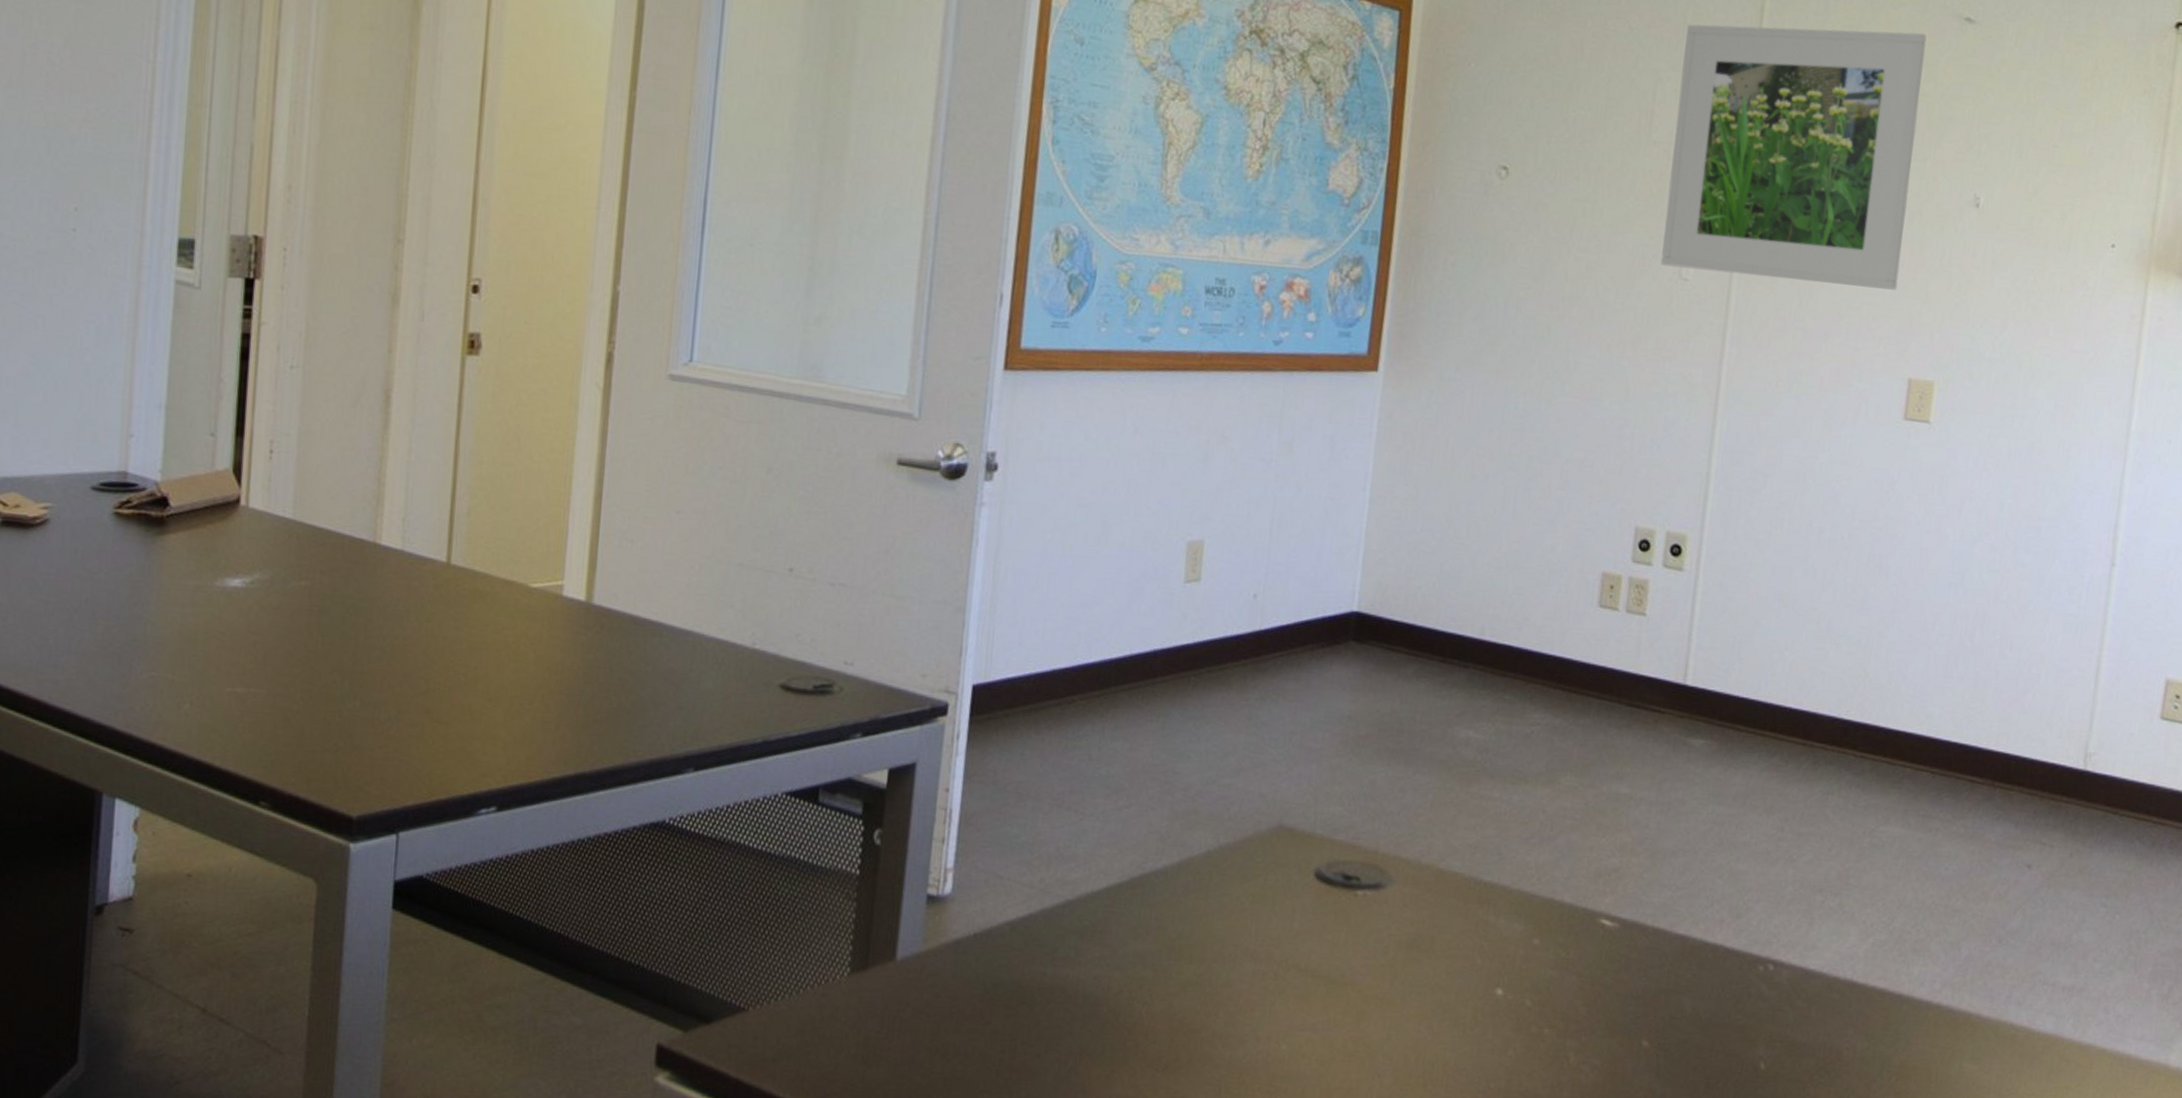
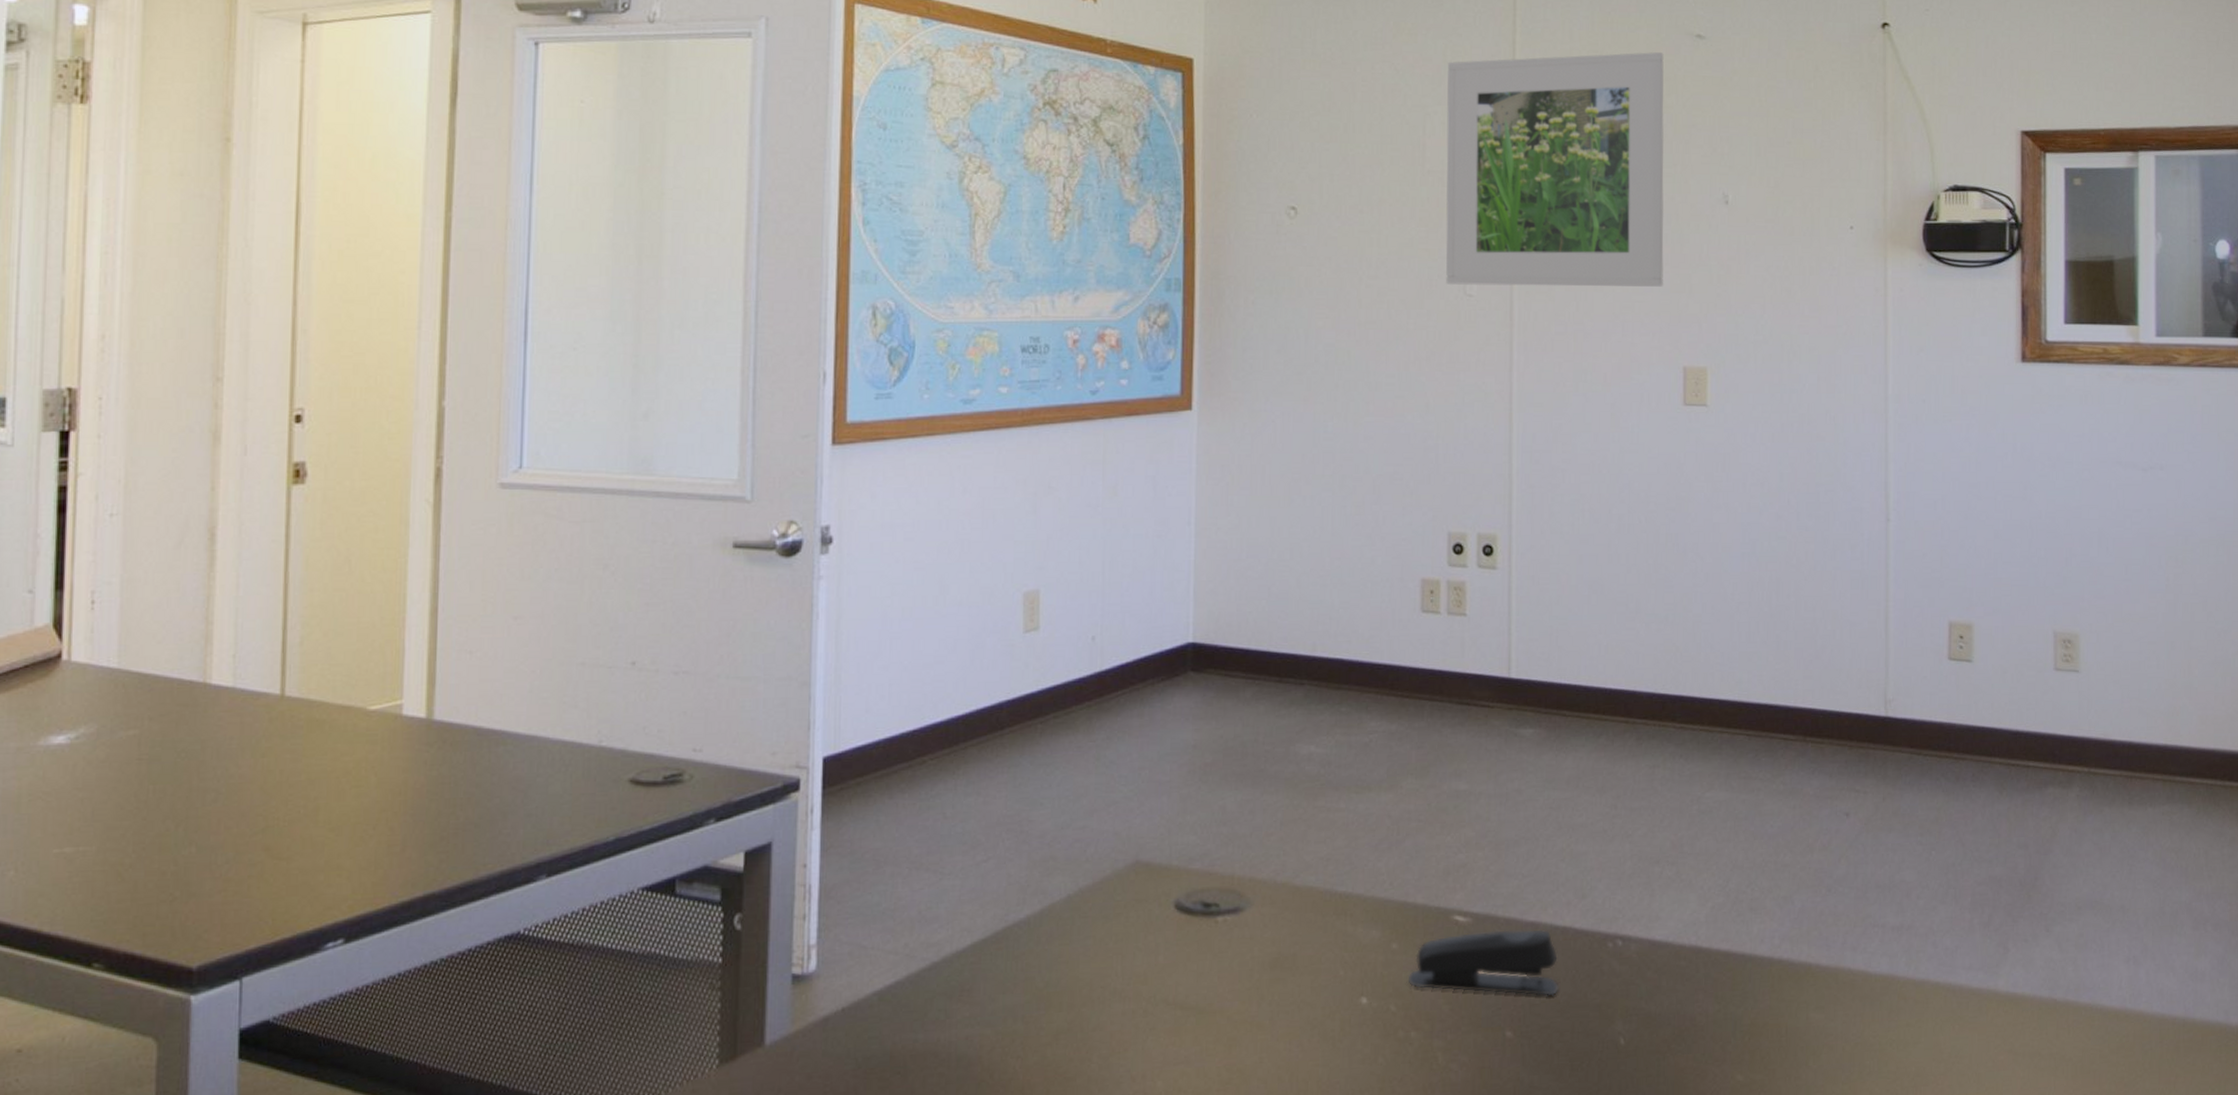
stapler: none [1546,938,1704,1012] -> present [1407,929,1558,997]

